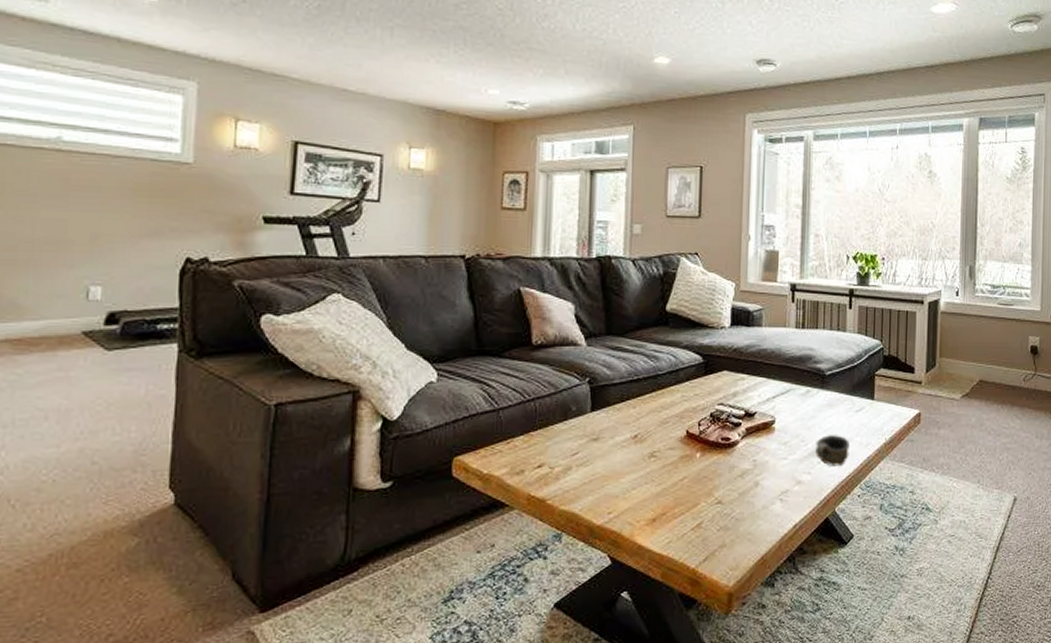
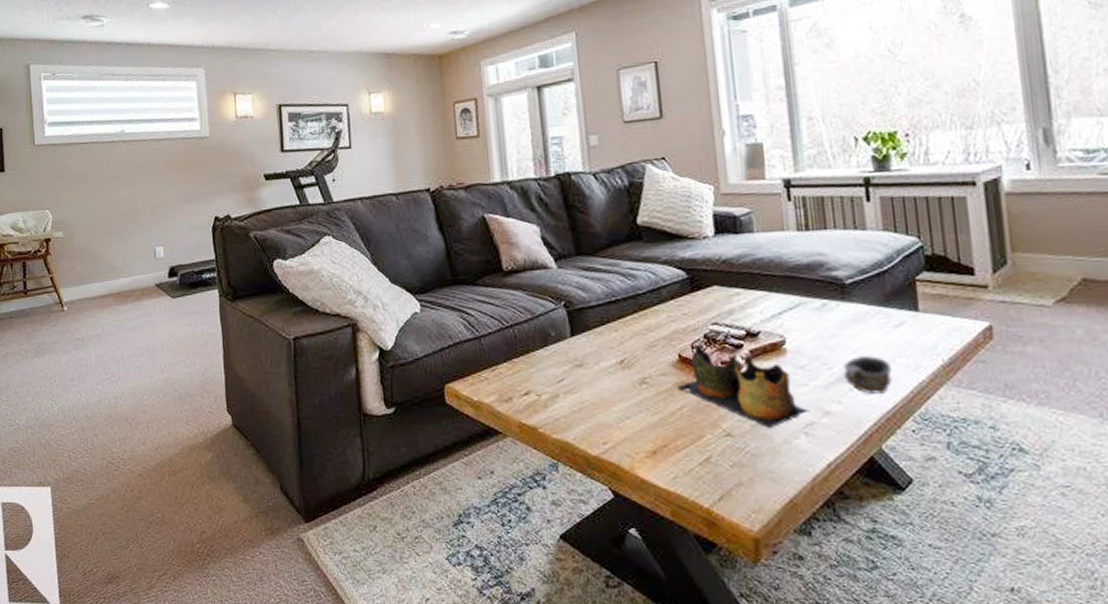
decorative bowl: none [681,422,786,496] -> present [677,344,810,429]

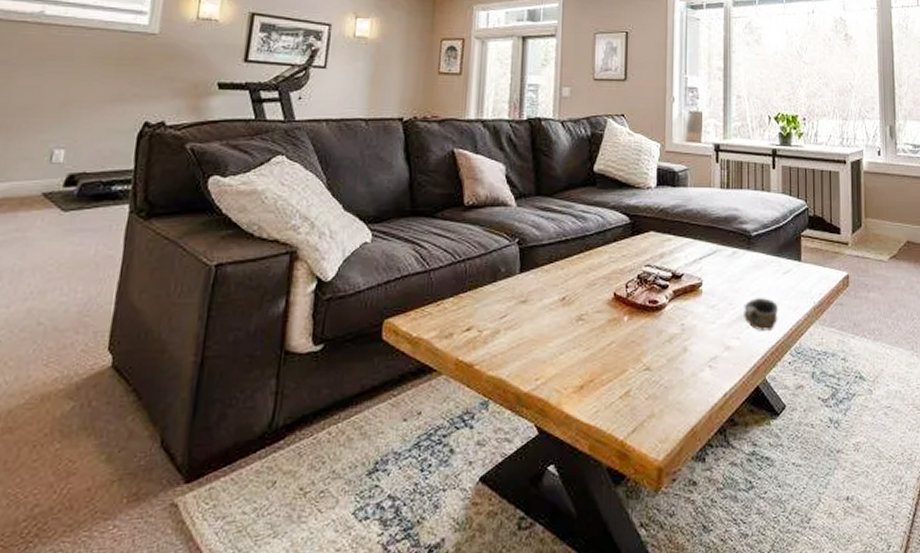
decorative bowl: present [677,344,810,429] -> none [609,284,715,362]

